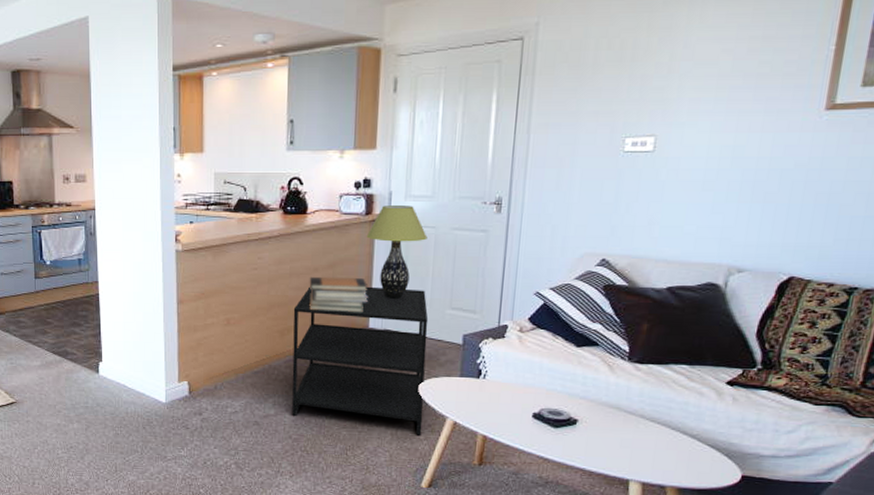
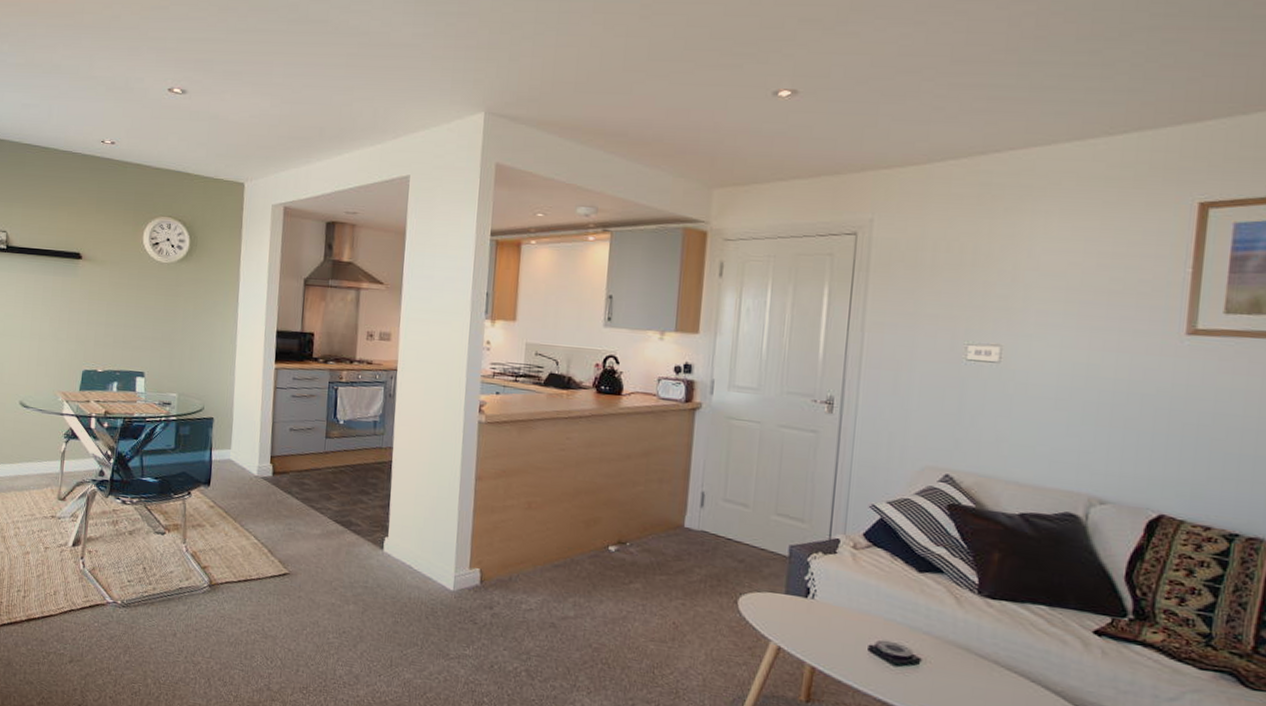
side table: present [292,286,429,436] -> none [593,475,751,659]
book stack: present [309,276,368,312] -> none [619,463,685,509]
table lamp: present [366,205,428,299] -> none [684,394,752,498]

